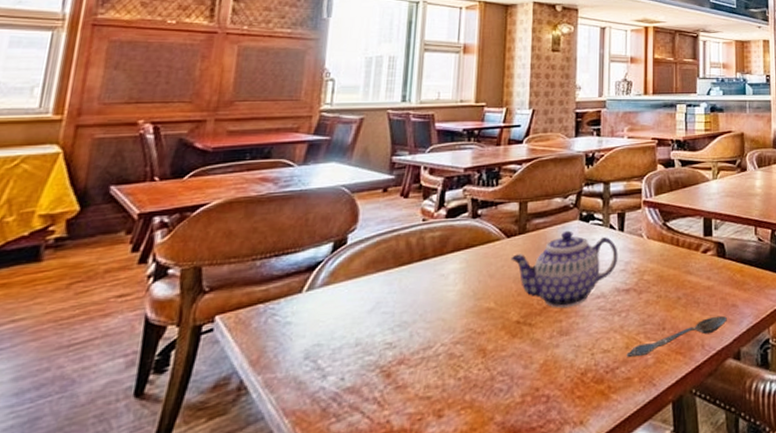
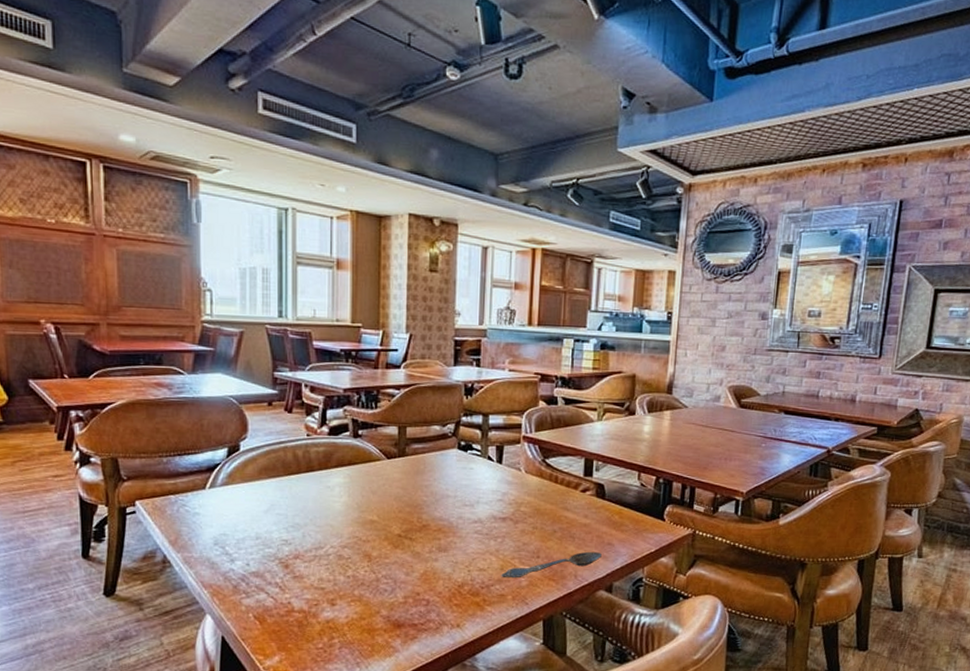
teapot: present [510,230,618,308] -> none [391,457,496,527]

